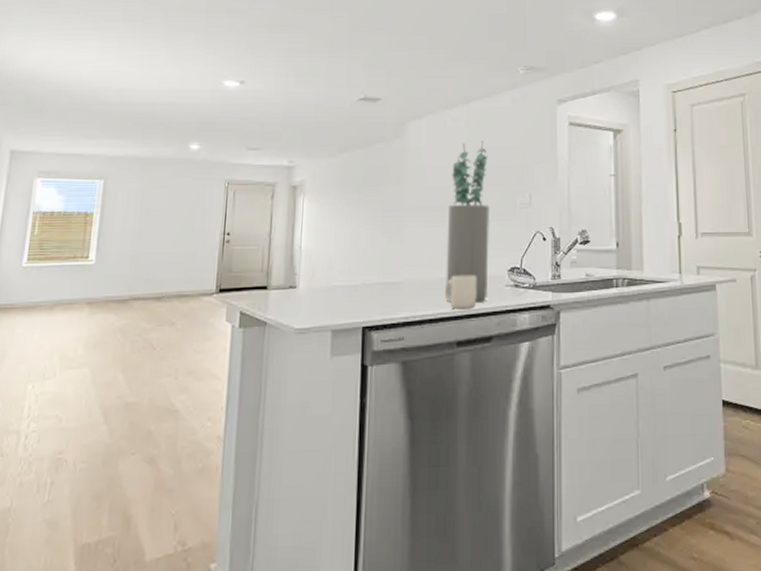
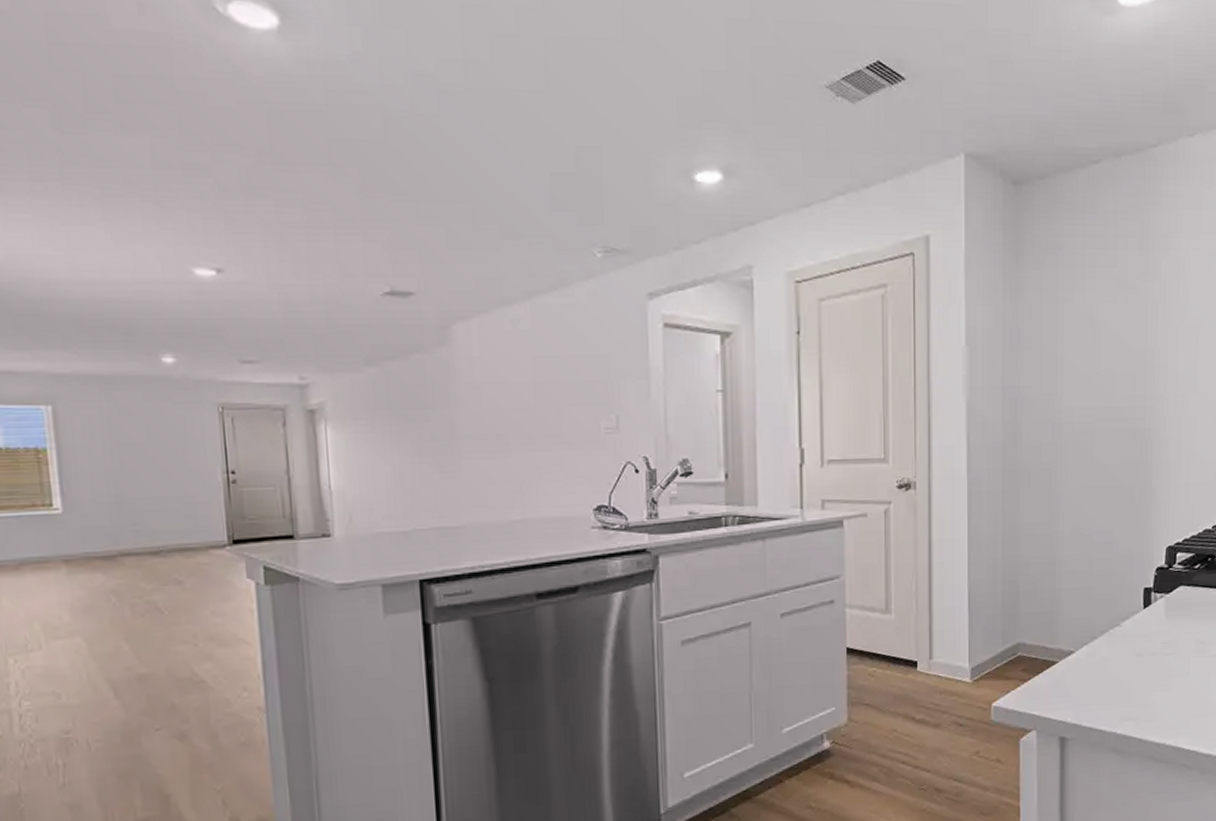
cup: present [444,275,477,310] -> none [517,516,557,557]
vase: present [446,141,491,302] -> none [514,349,570,548]

